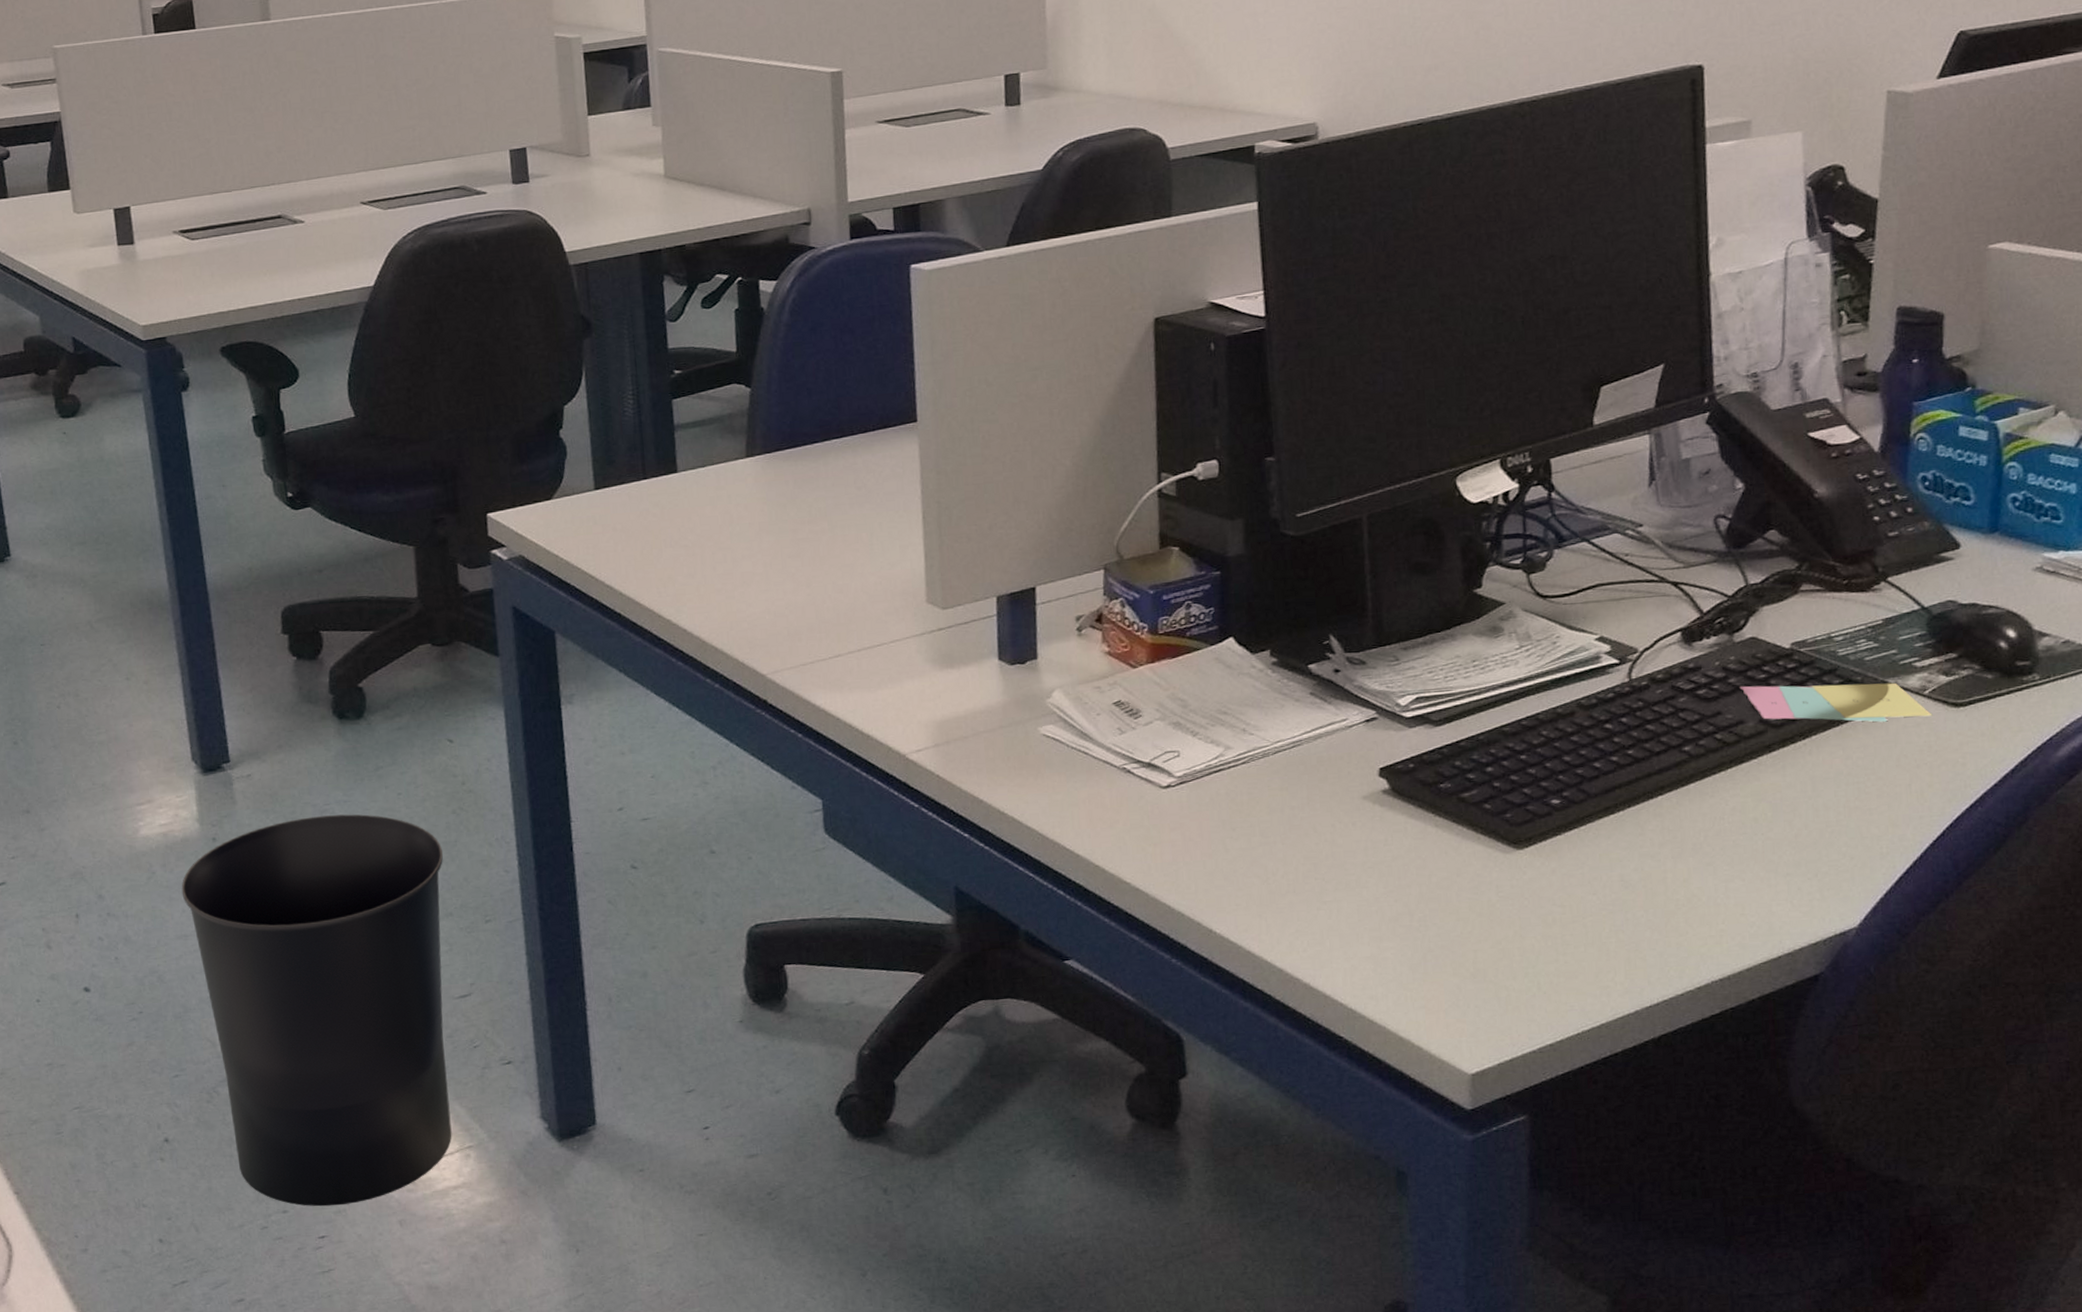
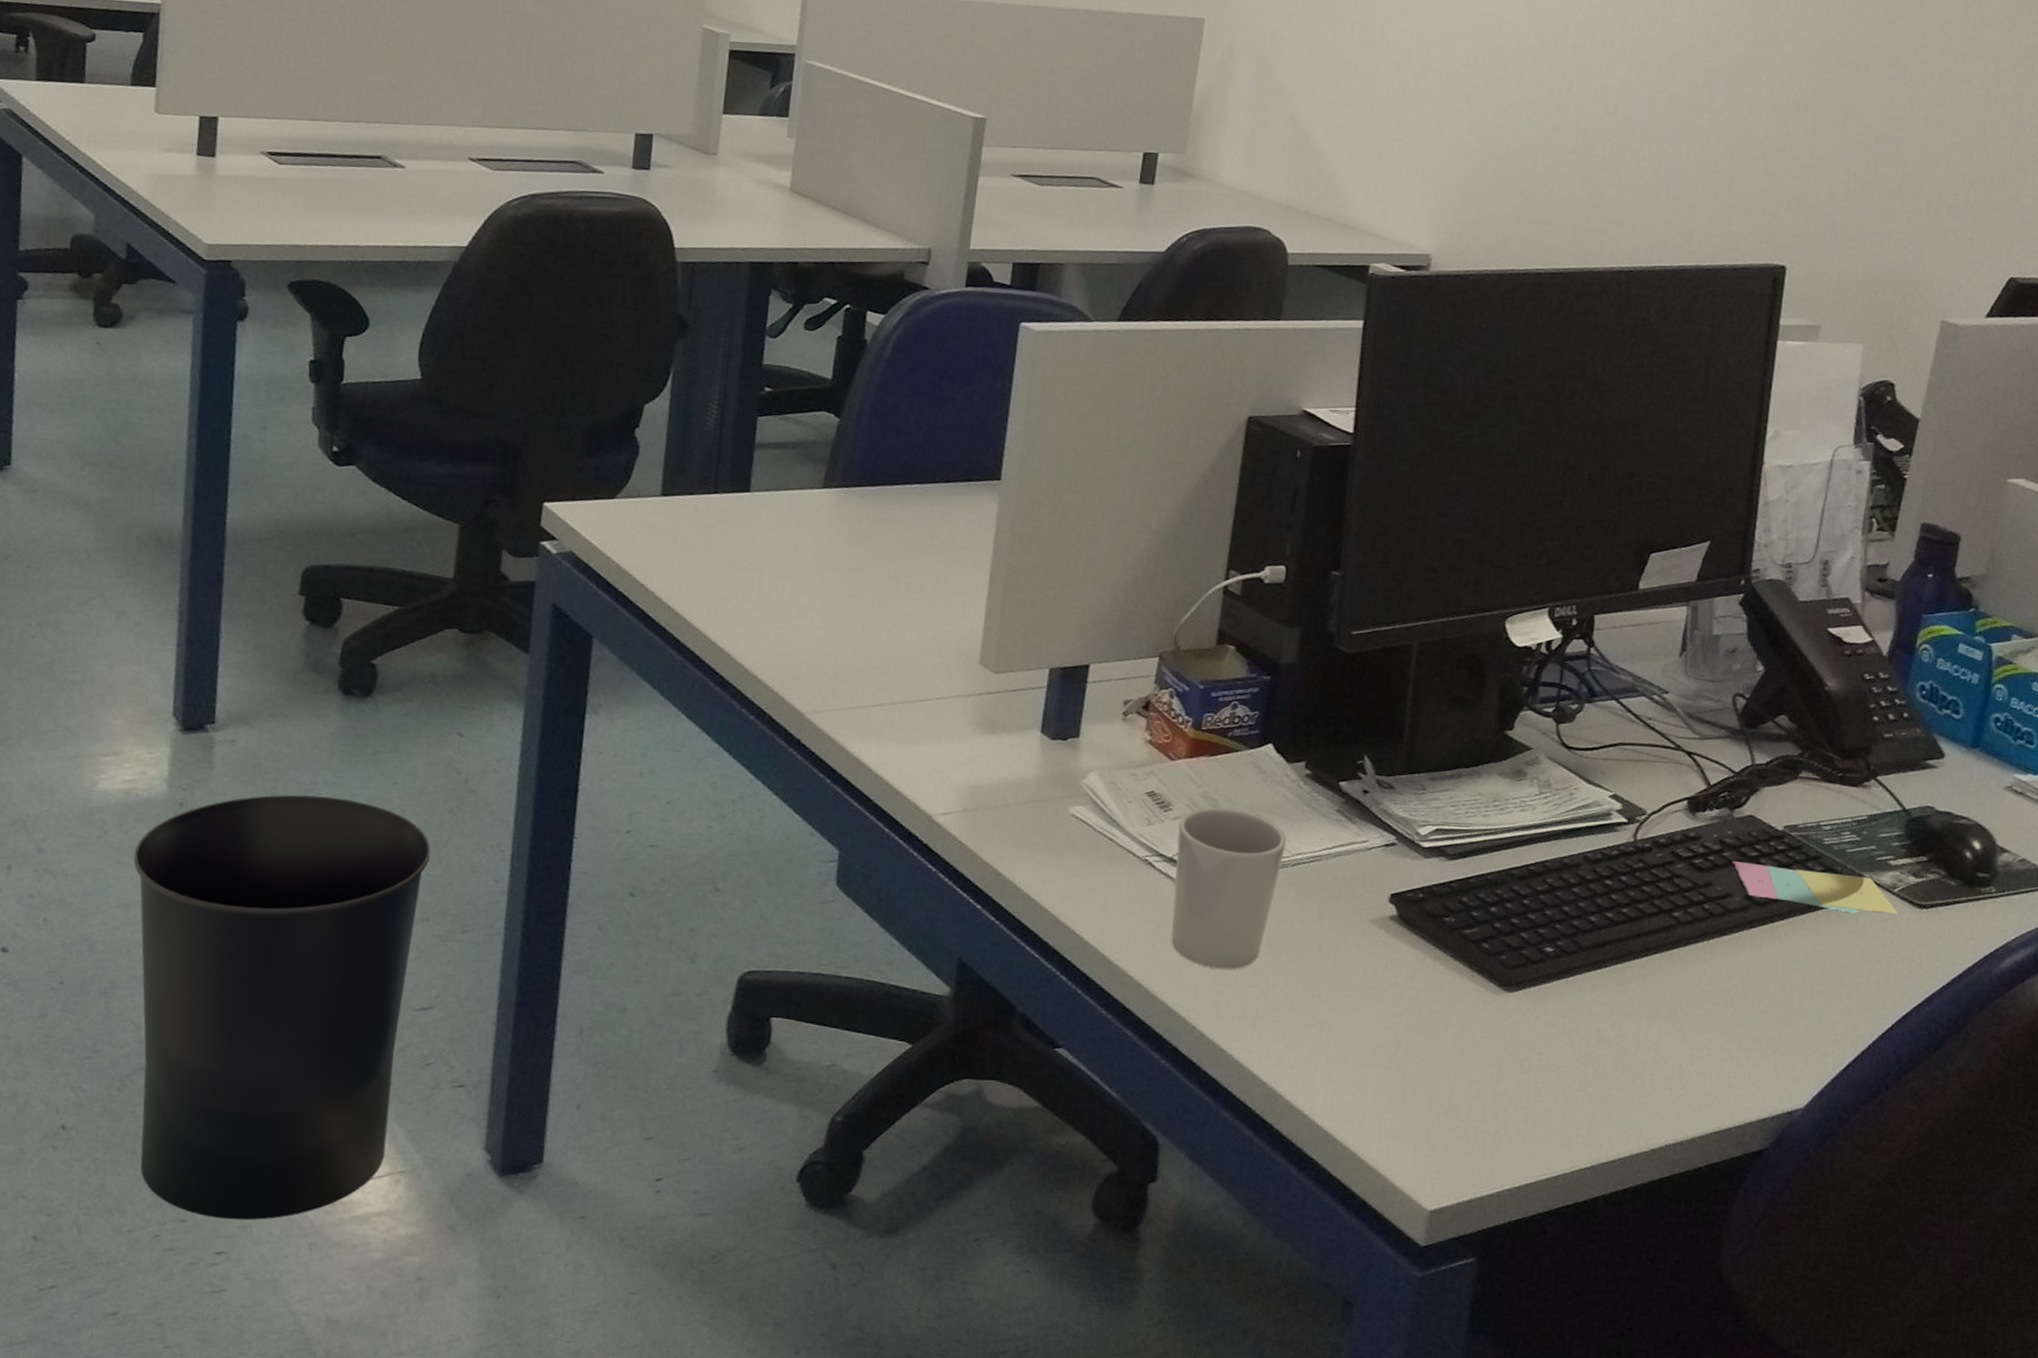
mug: none [1151,706,1263,864] -> present [1171,807,1286,969]

